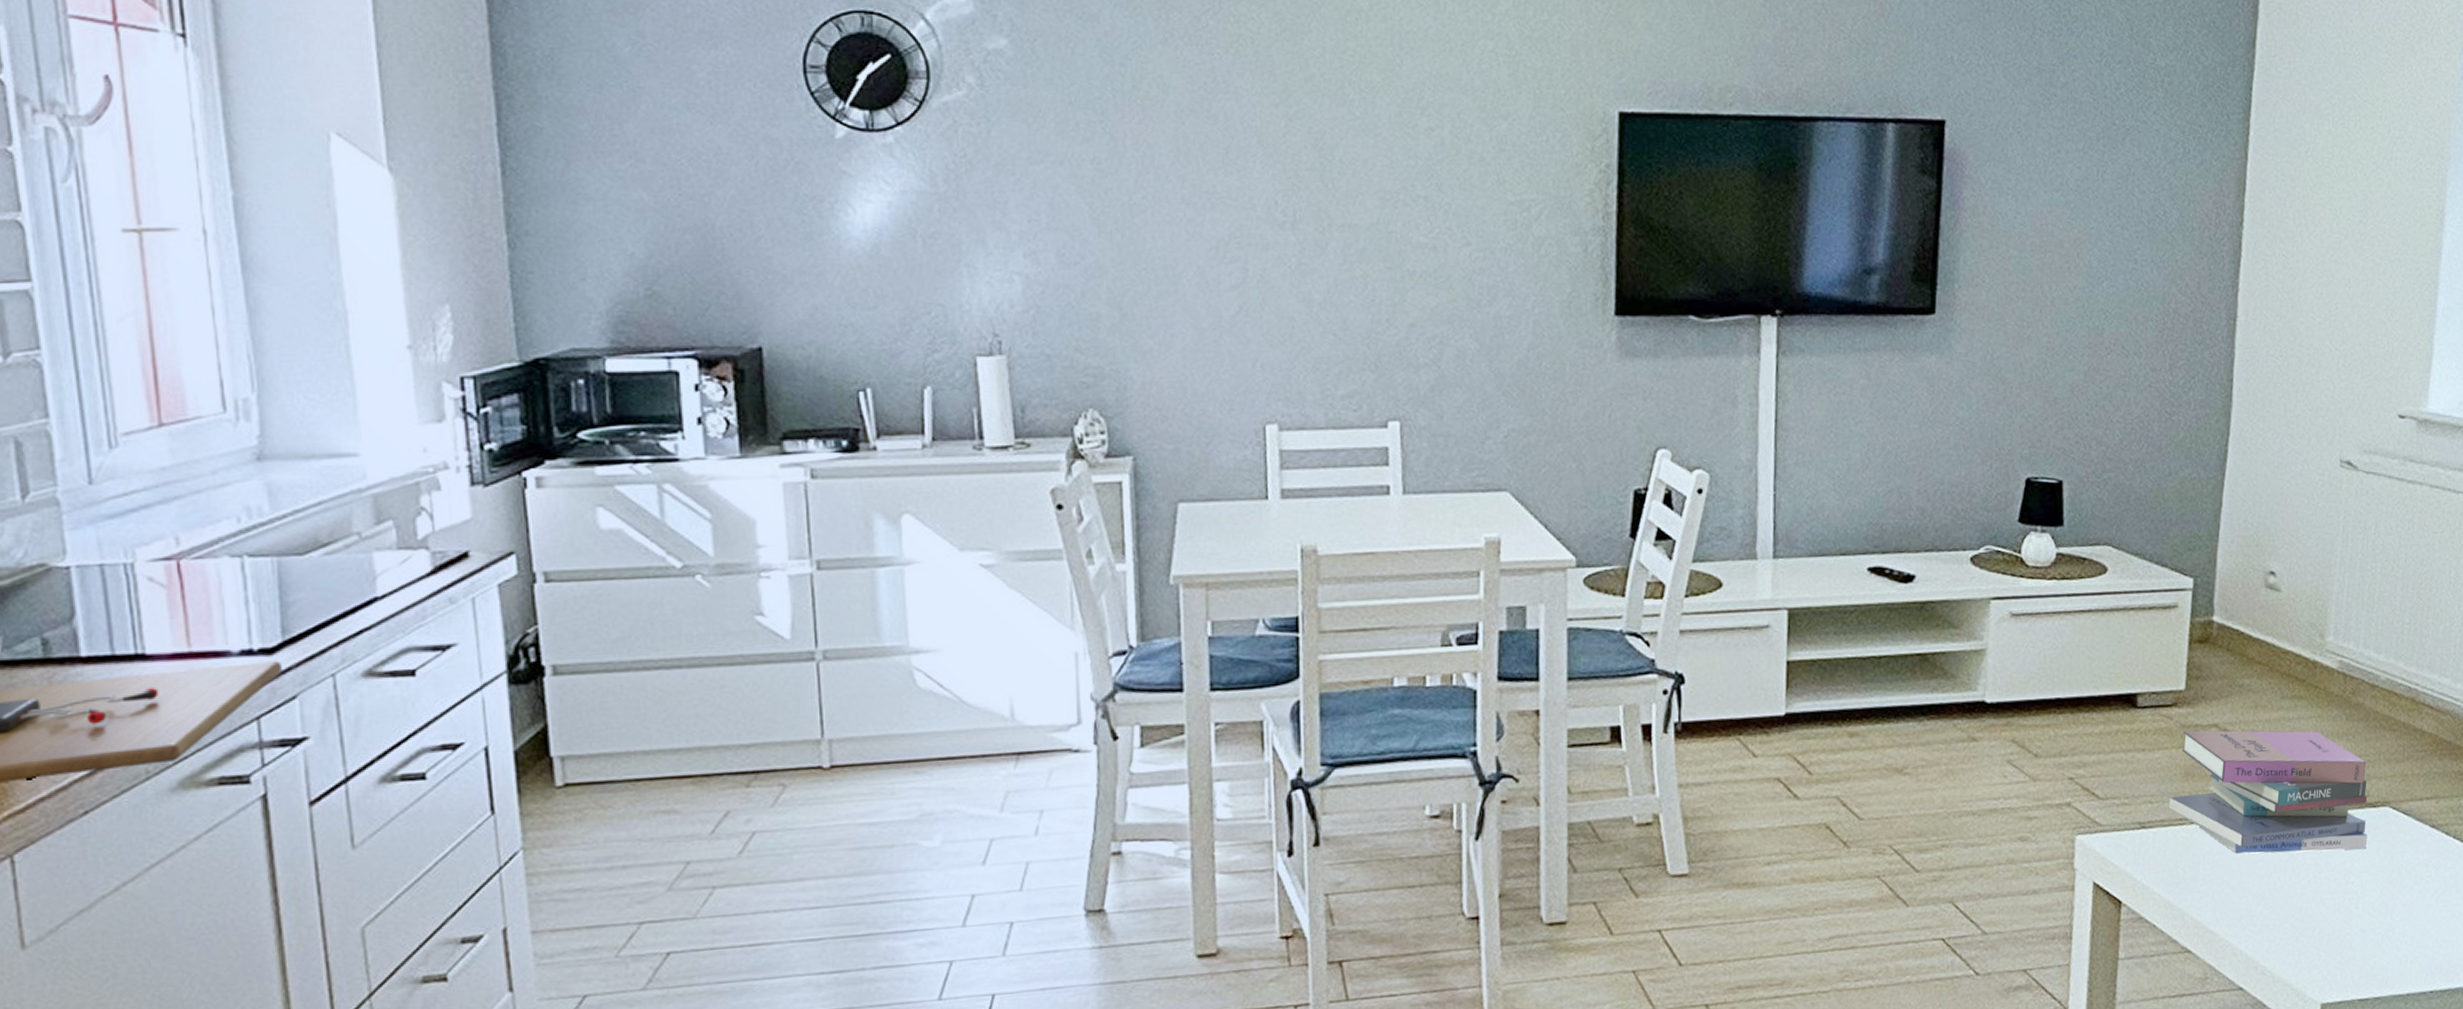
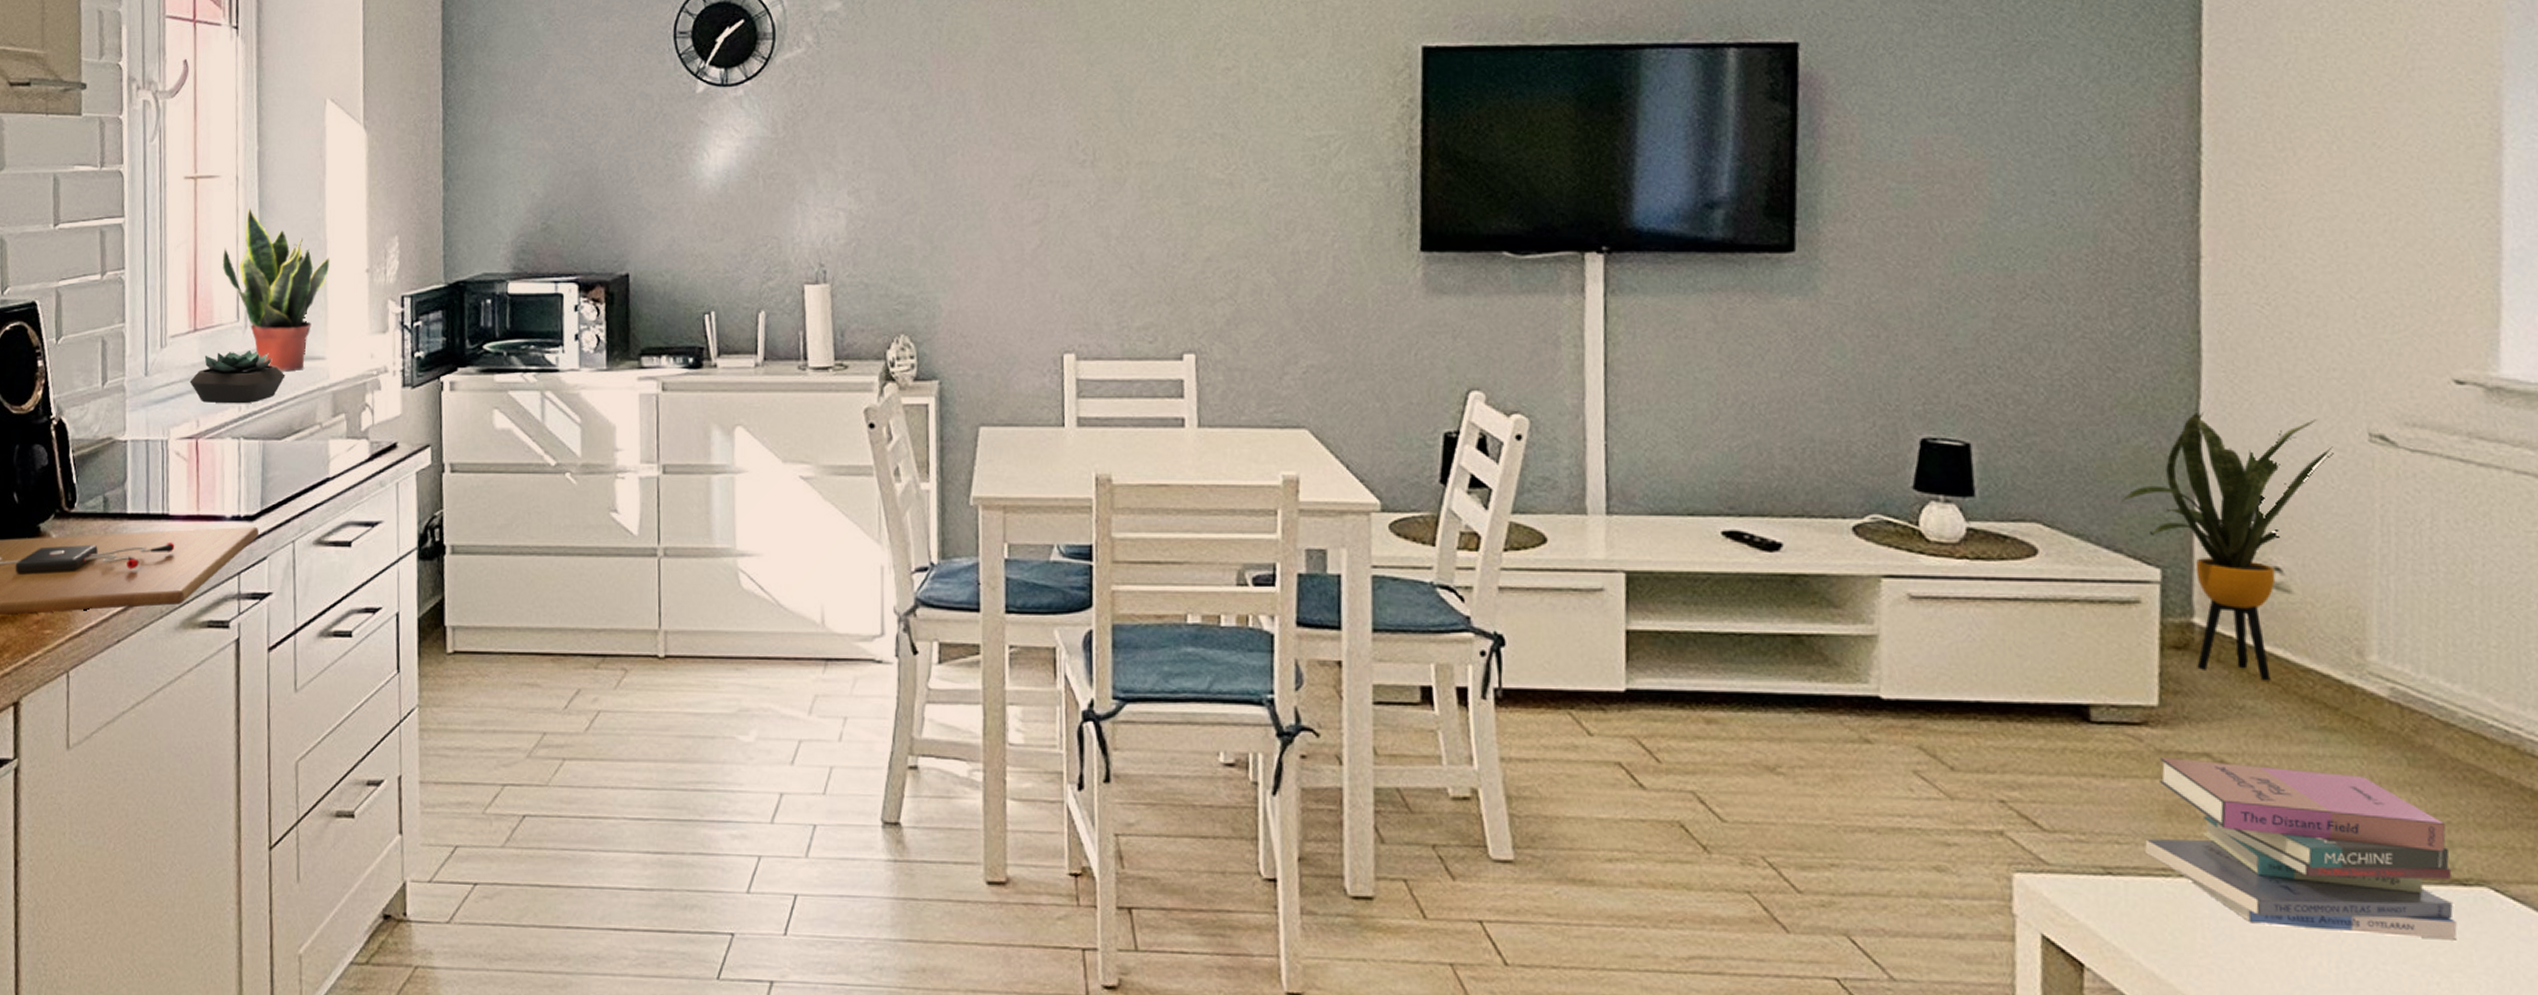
succulent plant: none [159,448,302,515] -> present [189,351,286,404]
potted plant: none [193,269,355,473] -> present [222,207,330,372]
house plant: none [2168,446,2316,663] -> present [2120,411,2333,681]

